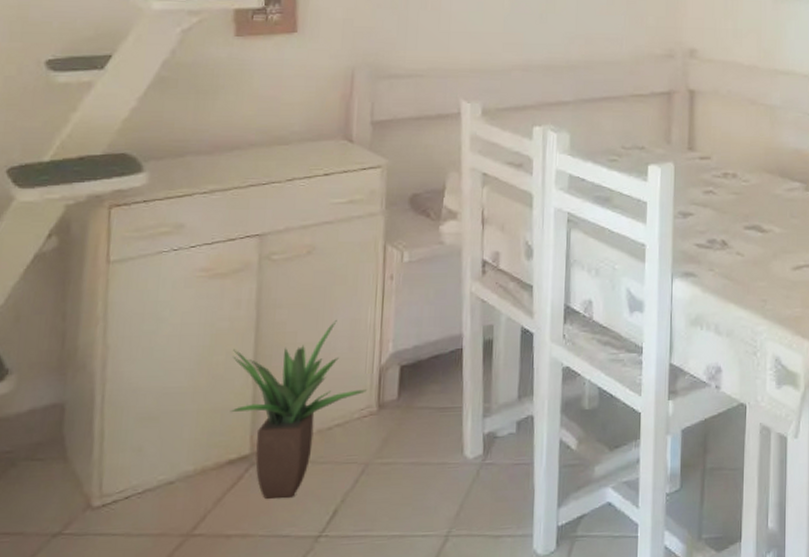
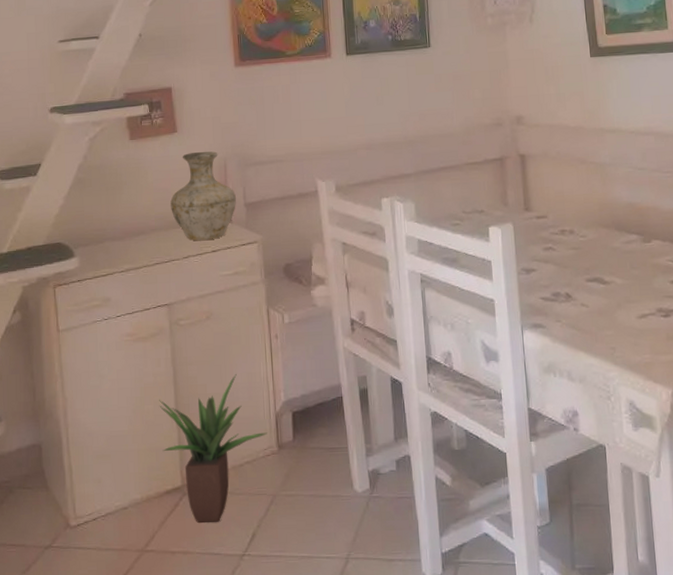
vase: none [278,58,361,162] -> present [170,151,236,241]

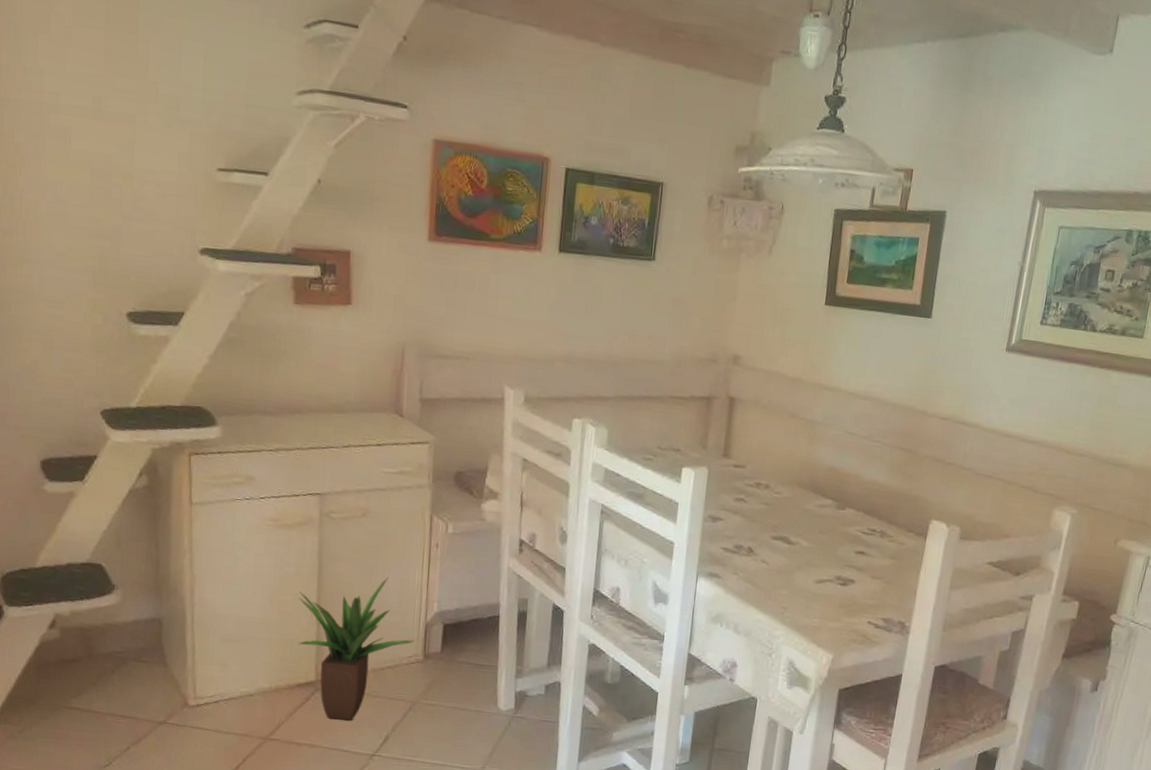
vase: present [170,151,236,241] -> none [334,331,411,432]

